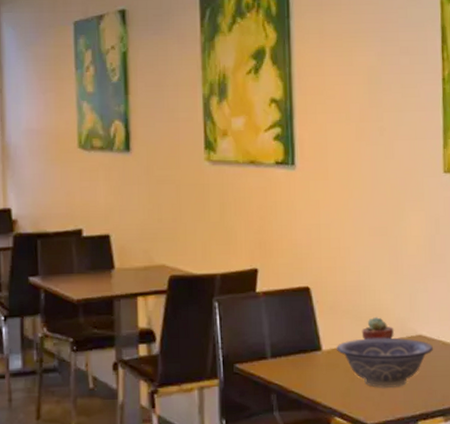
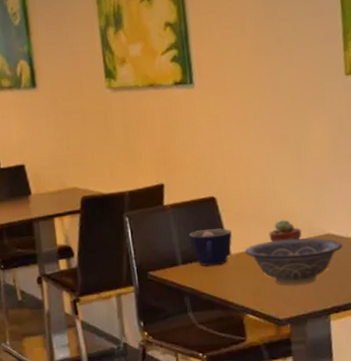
cup: none [280,321,324,362] -> present [188,228,232,266]

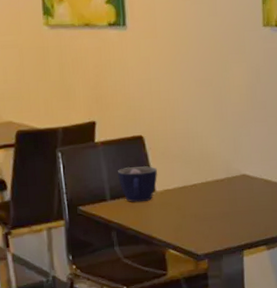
decorative bowl: present [245,238,343,286] -> none [169,177,257,223]
potted succulent: present [269,220,302,242] -> none [191,160,221,180]

